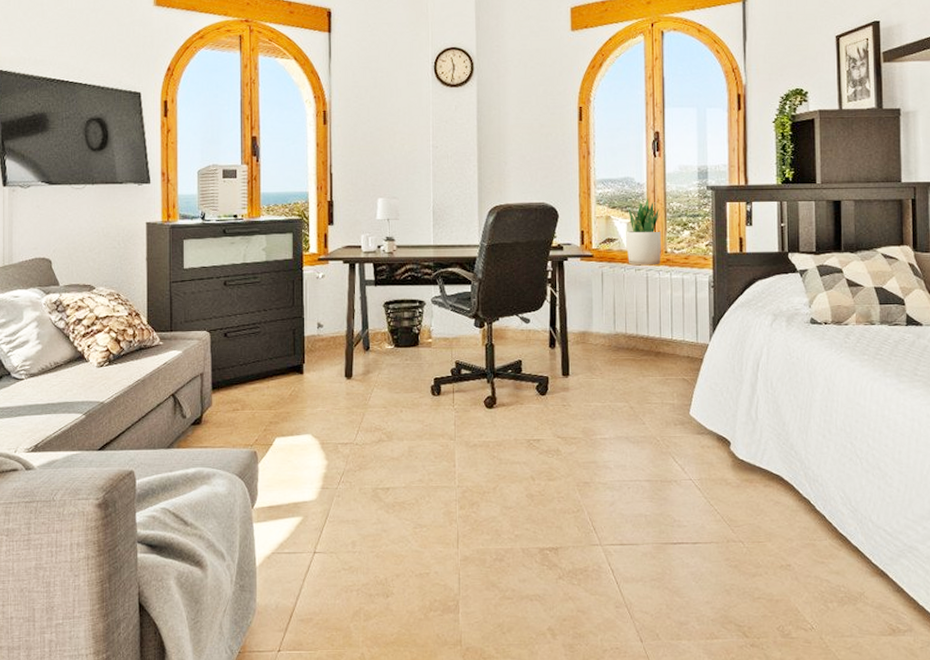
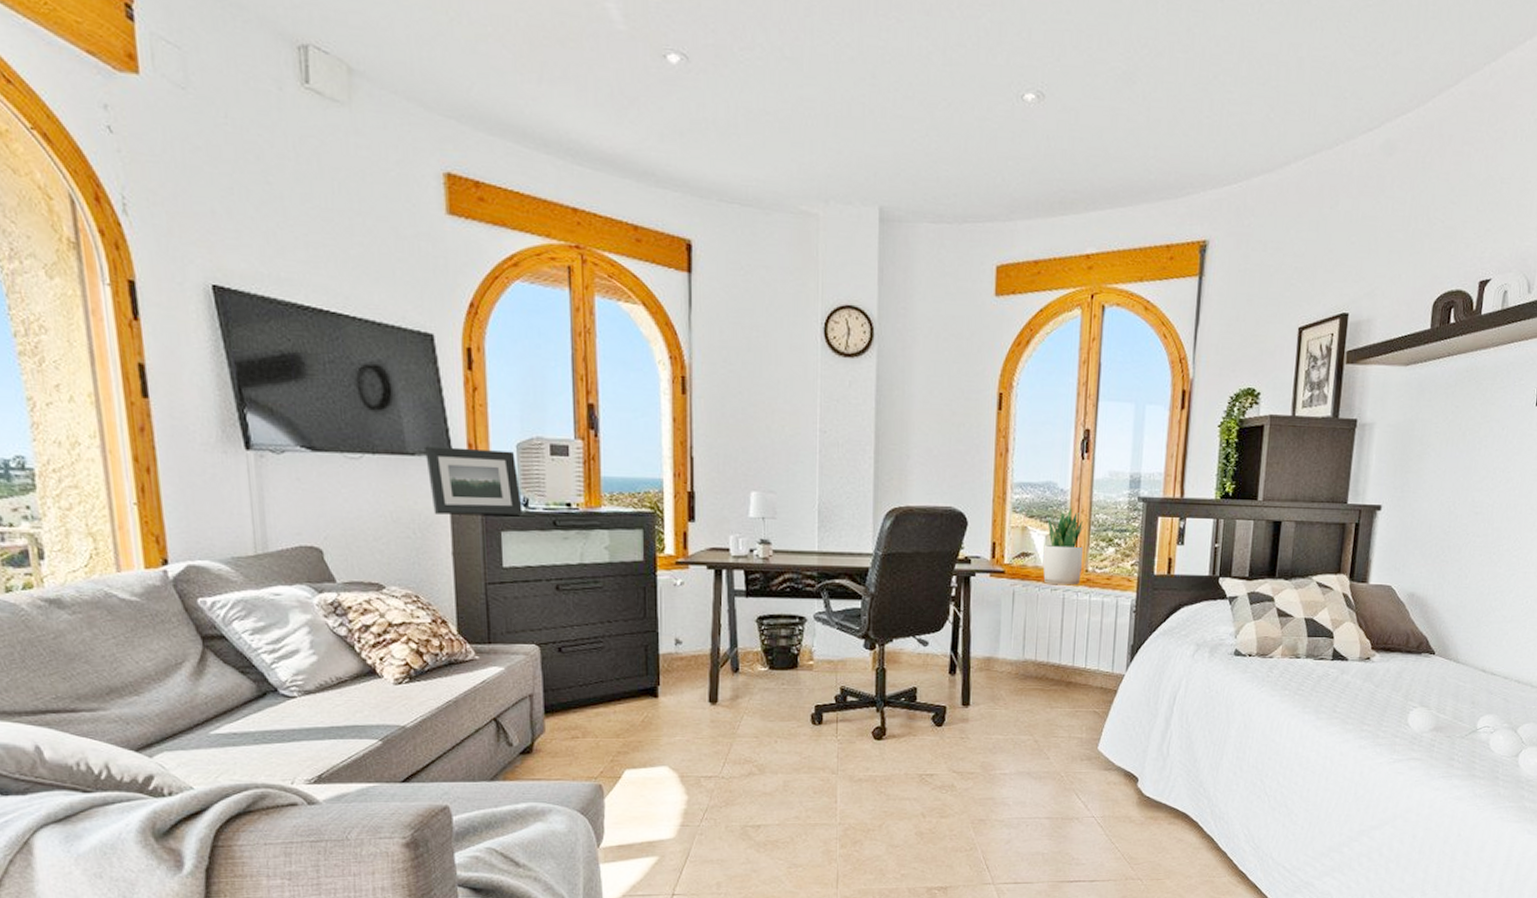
picture frame: none [130,176,200,228] -> present [425,446,523,516]

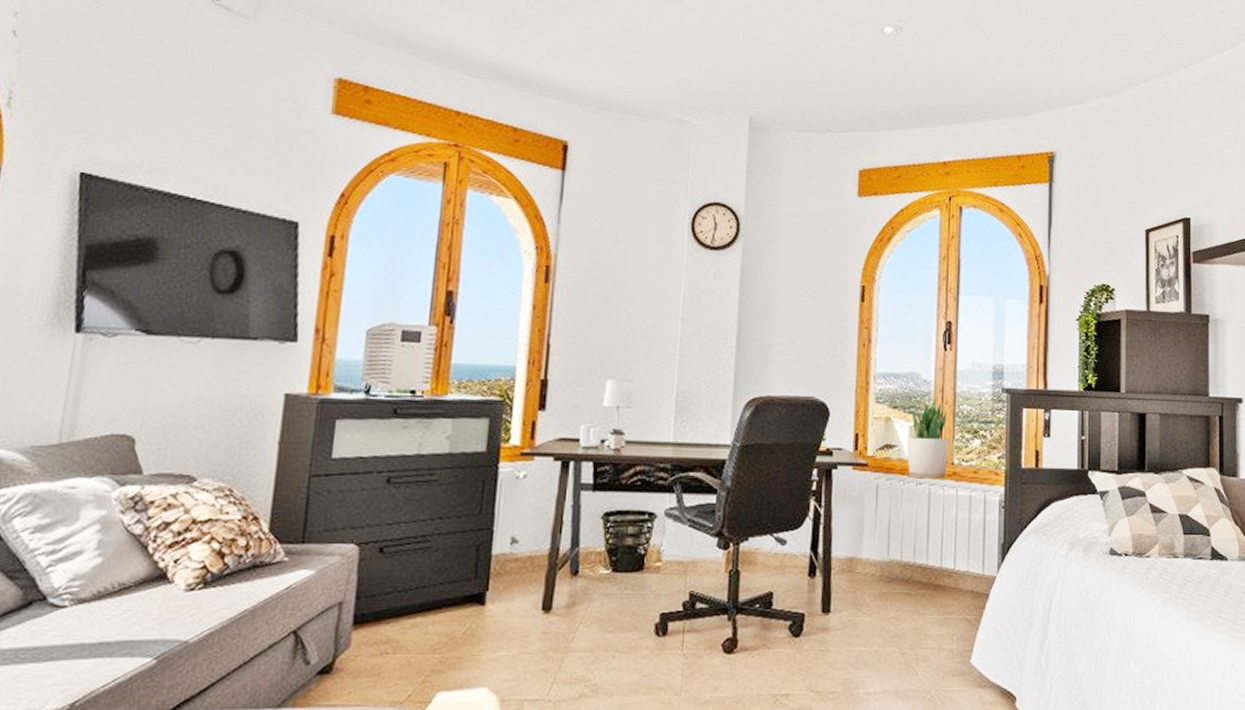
picture frame: present [425,446,523,516] -> none [266,331,364,403]

